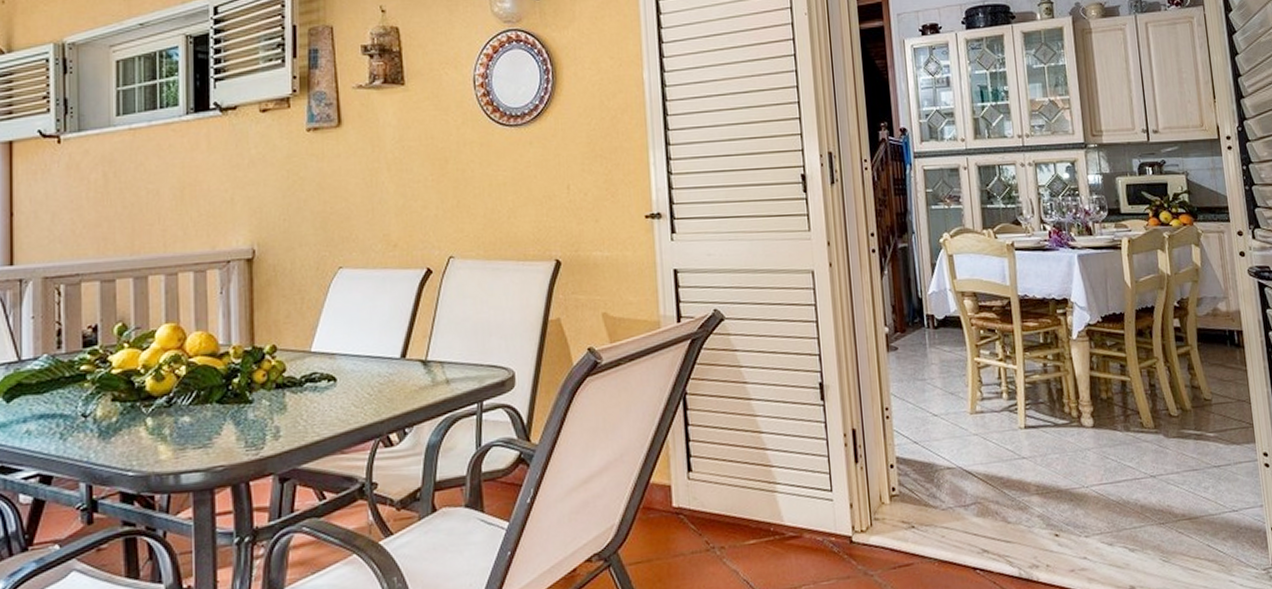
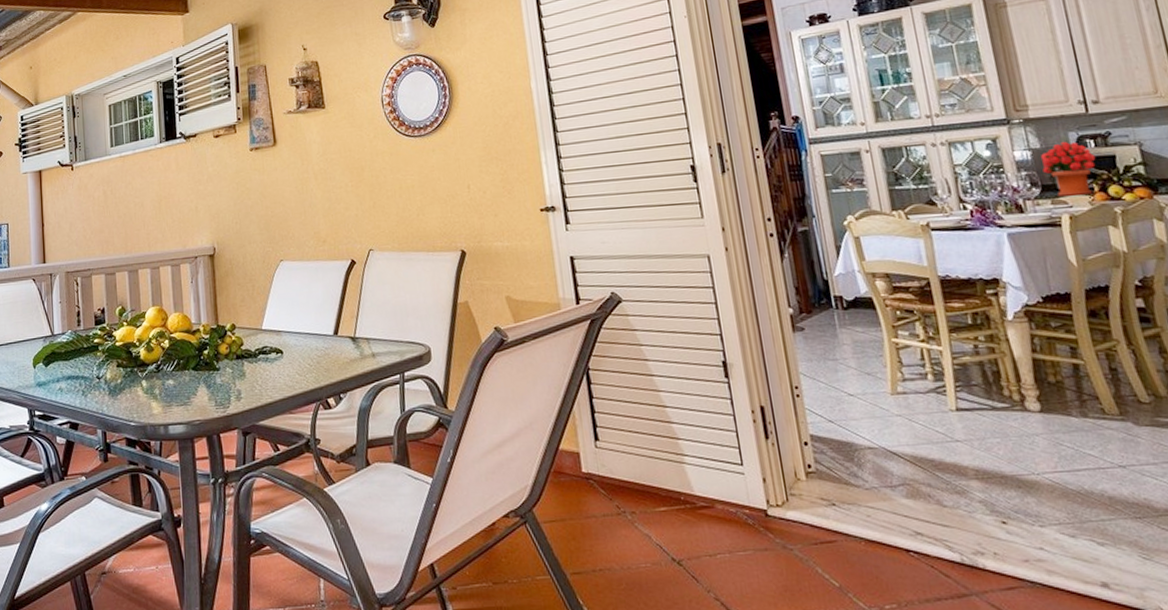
bouquet: none [1109,167,1152,221] -> present [1040,141,1096,197]

